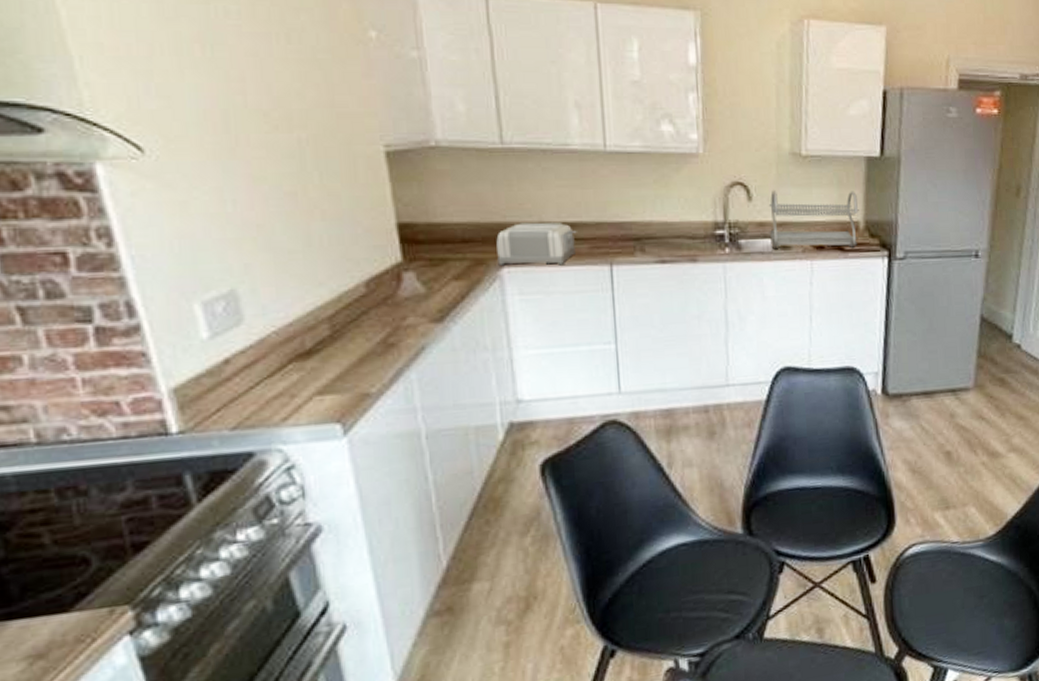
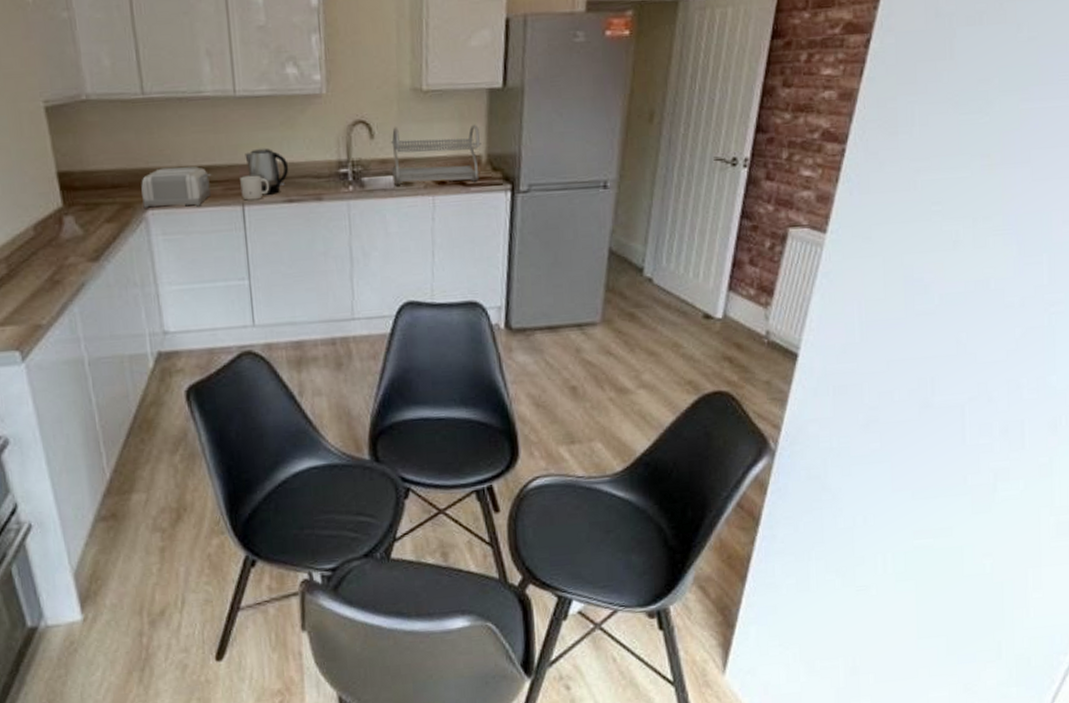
mug: none [608,233,641,260] -> present [240,175,270,201]
kettle: none [614,206,662,255] -> present [245,148,289,195]

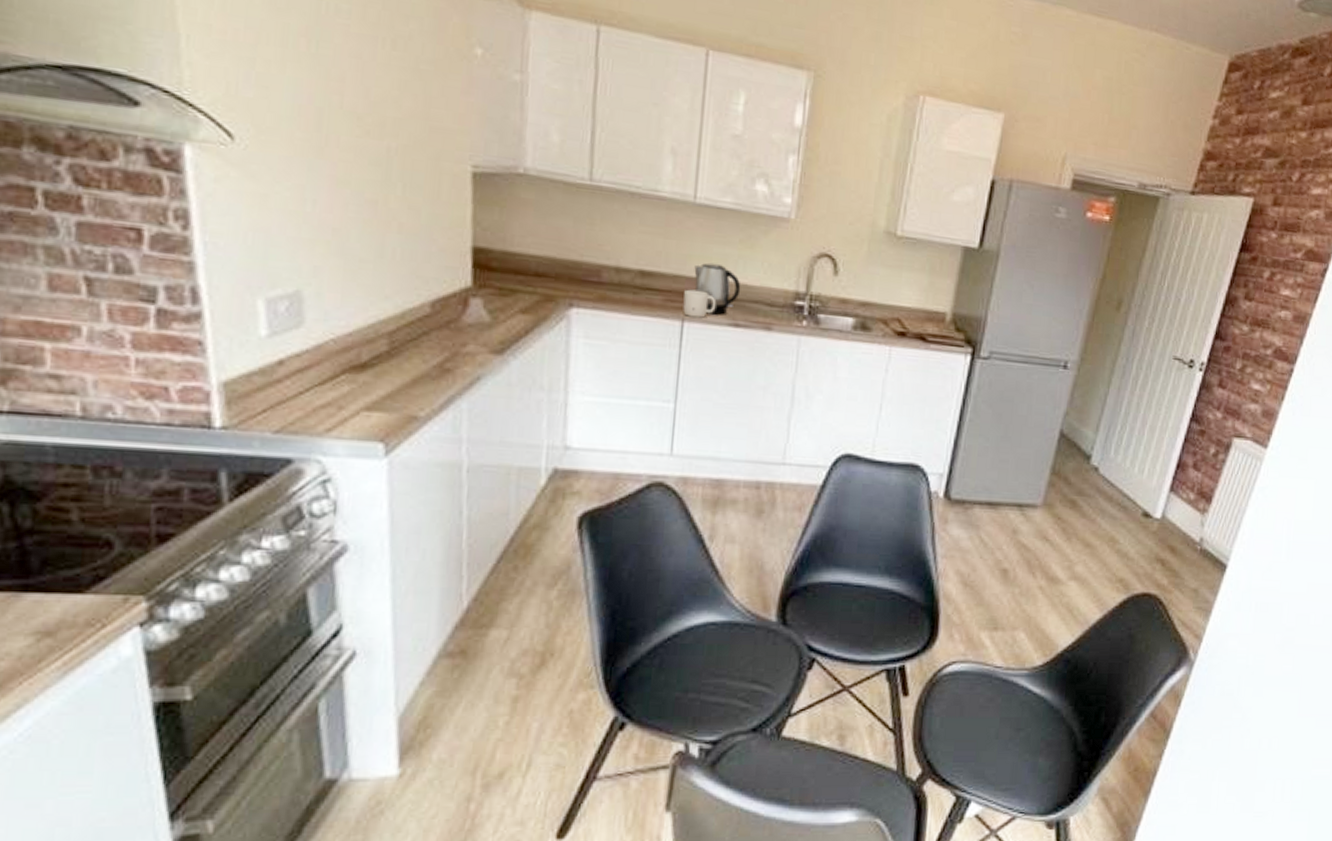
toaster: present [141,166,212,208] -> none [567,264,653,314]
dish rack: present [391,124,481,186] -> none [850,267,948,341]

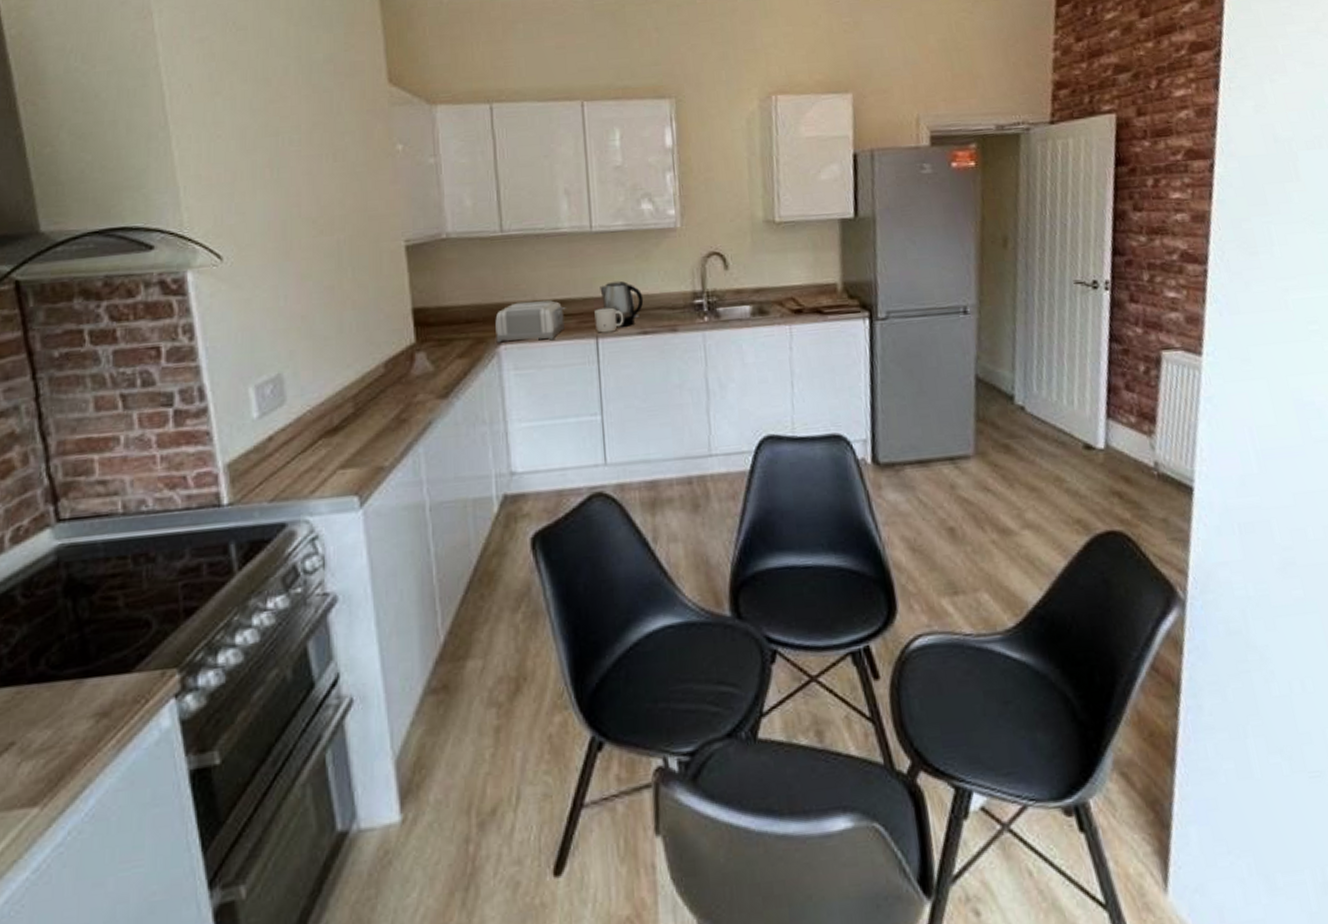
toaster: none [567,264,653,314] -> present [495,300,566,343]

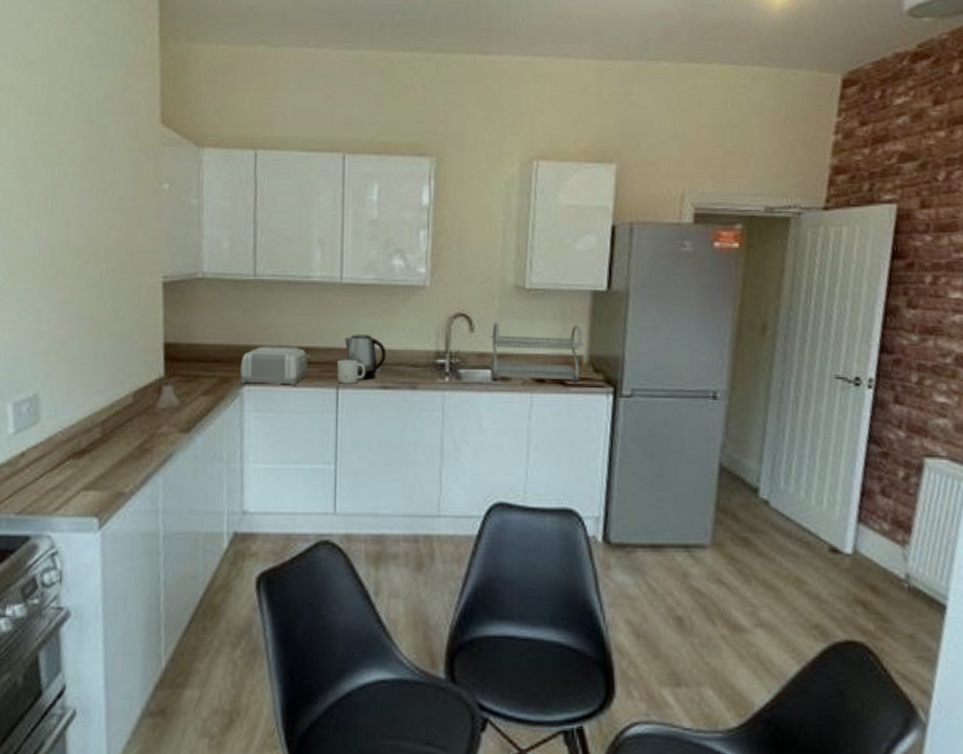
dish rack: none [746,253,836,316] -> present [489,322,583,383]

